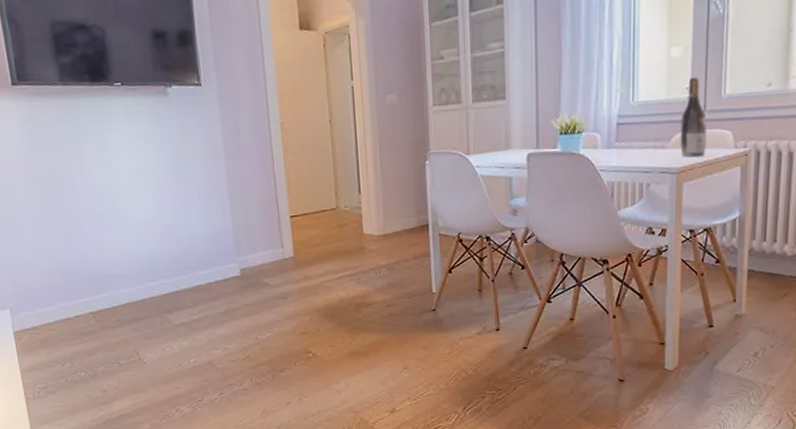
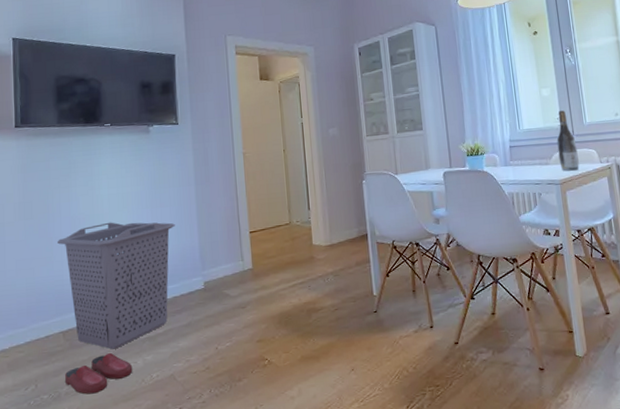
laundry basket: none [76,199,205,333] -> present [58,222,175,350]
slippers: none [100,336,169,375] -> present [65,353,133,394]

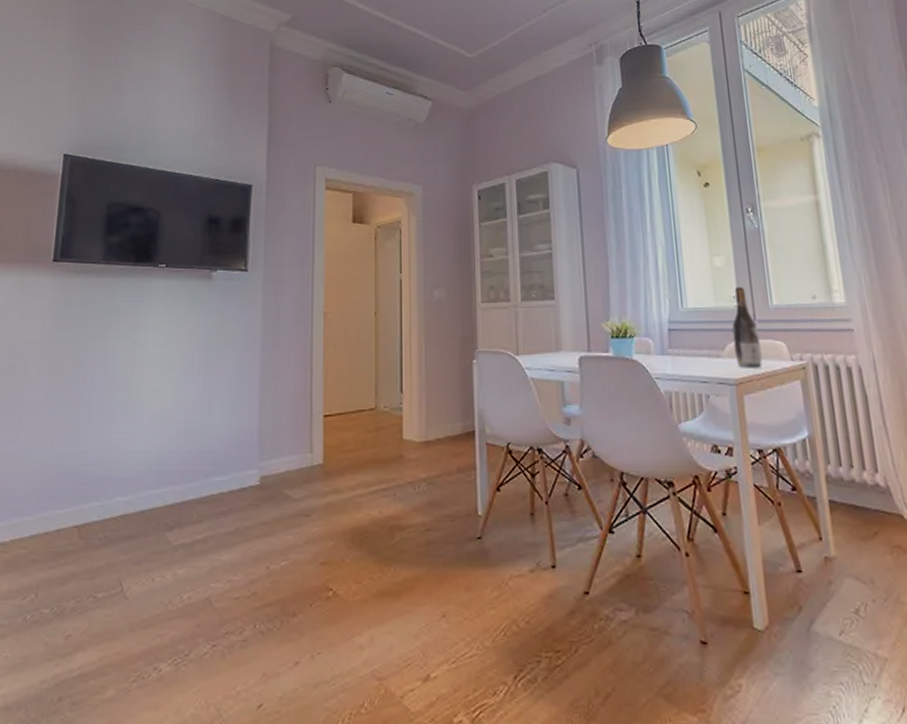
laundry basket: present [58,222,175,350] -> none [85,388,231,556]
slippers: present [65,353,133,394] -> none [73,561,159,614]

